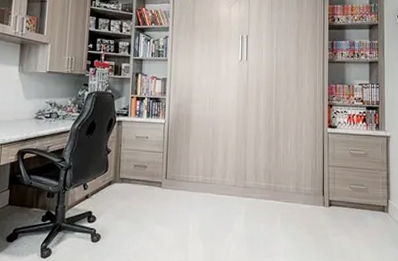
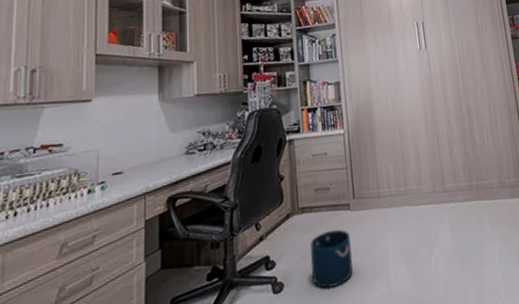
bucket: none [124,201,159,248] -> present [310,229,353,289]

